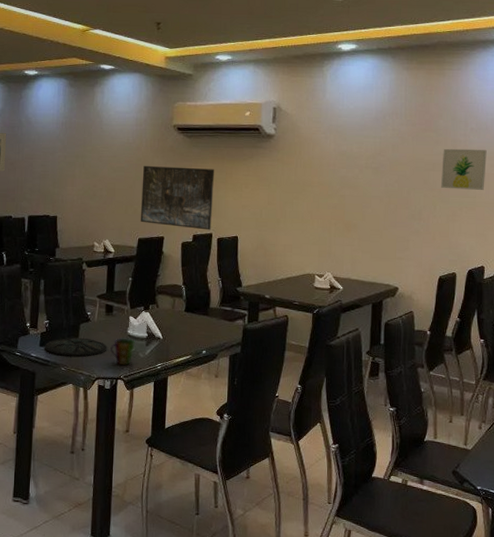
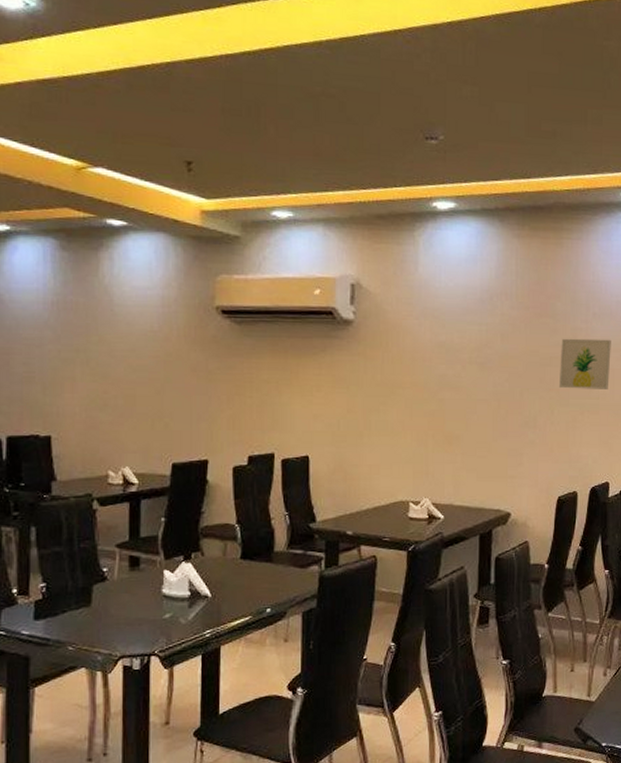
plate: present [45,337,107,358] -> none [42,603,134,632]
cup: present [110,338,135,365] -> none [138,599,173,636]
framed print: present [141,166,214,230] -> none [174,363,274,449]

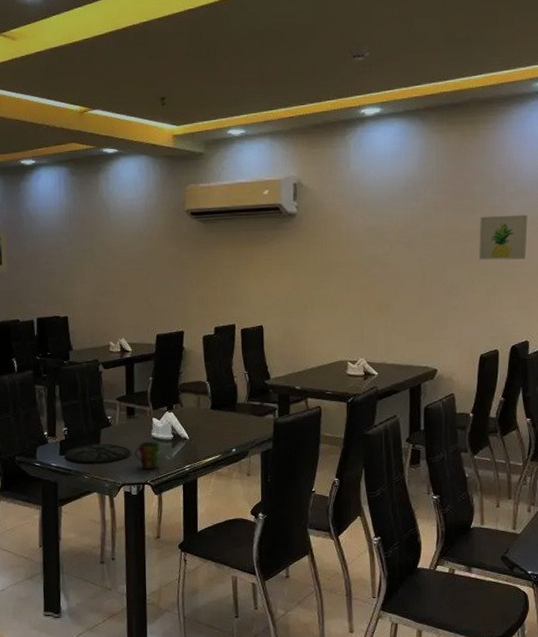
plate: none [42,603,134,632] -> present [65,443,131,465]
cup: none [138,599,173,636] -> present [134,441,160,469]

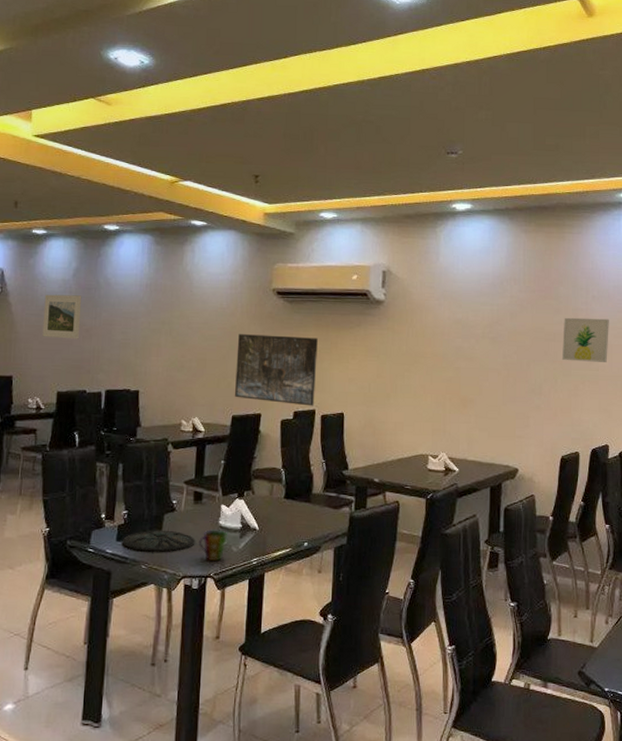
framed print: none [156,255,234,321] -> present [235,334,318,406]

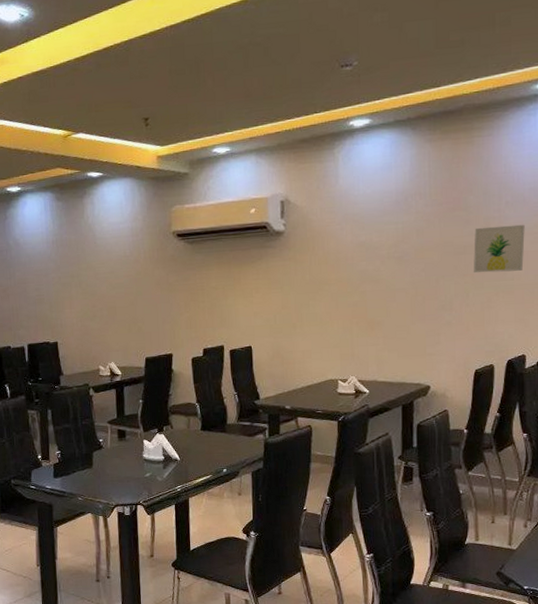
plate: present [123,530,195,553] -> none [59,465,123,487]
cup: present [199,530,227,561] -> none [126,462,152,490]
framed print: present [235,334,318,406] -> none [143,275,223,343]

